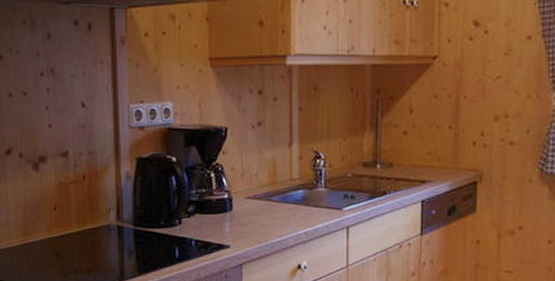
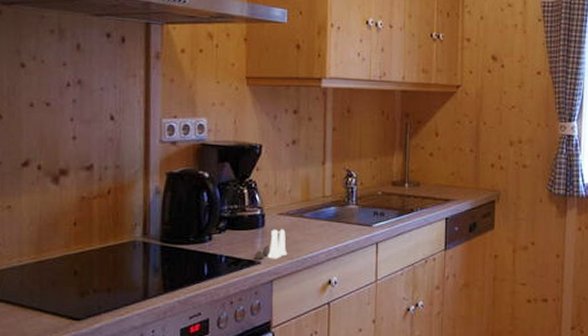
salt and pepper shaker set: none [223,213,256,243] -> present [254,229,288,259]

